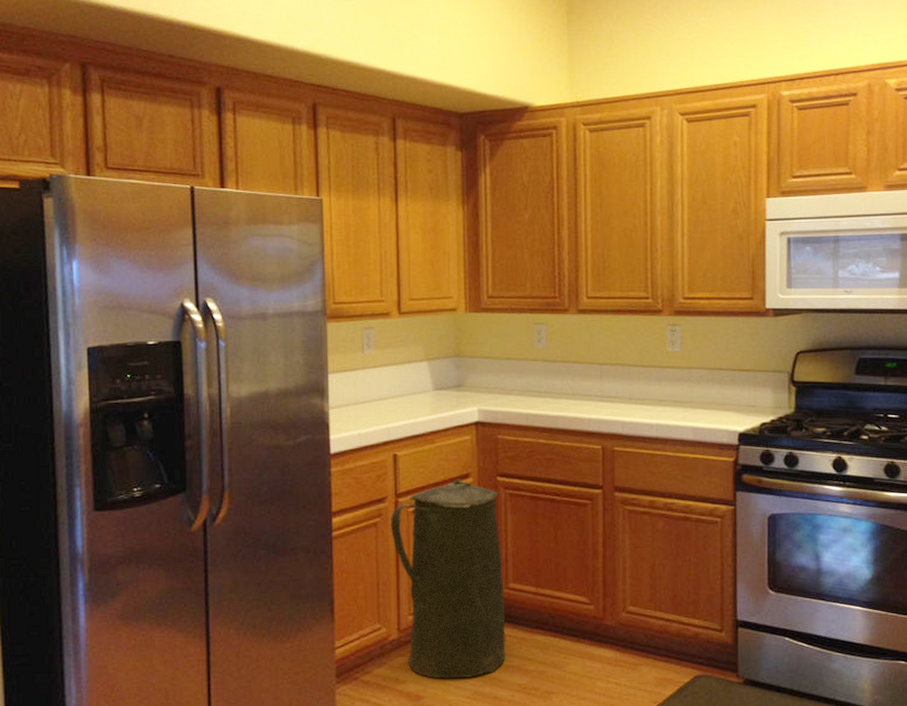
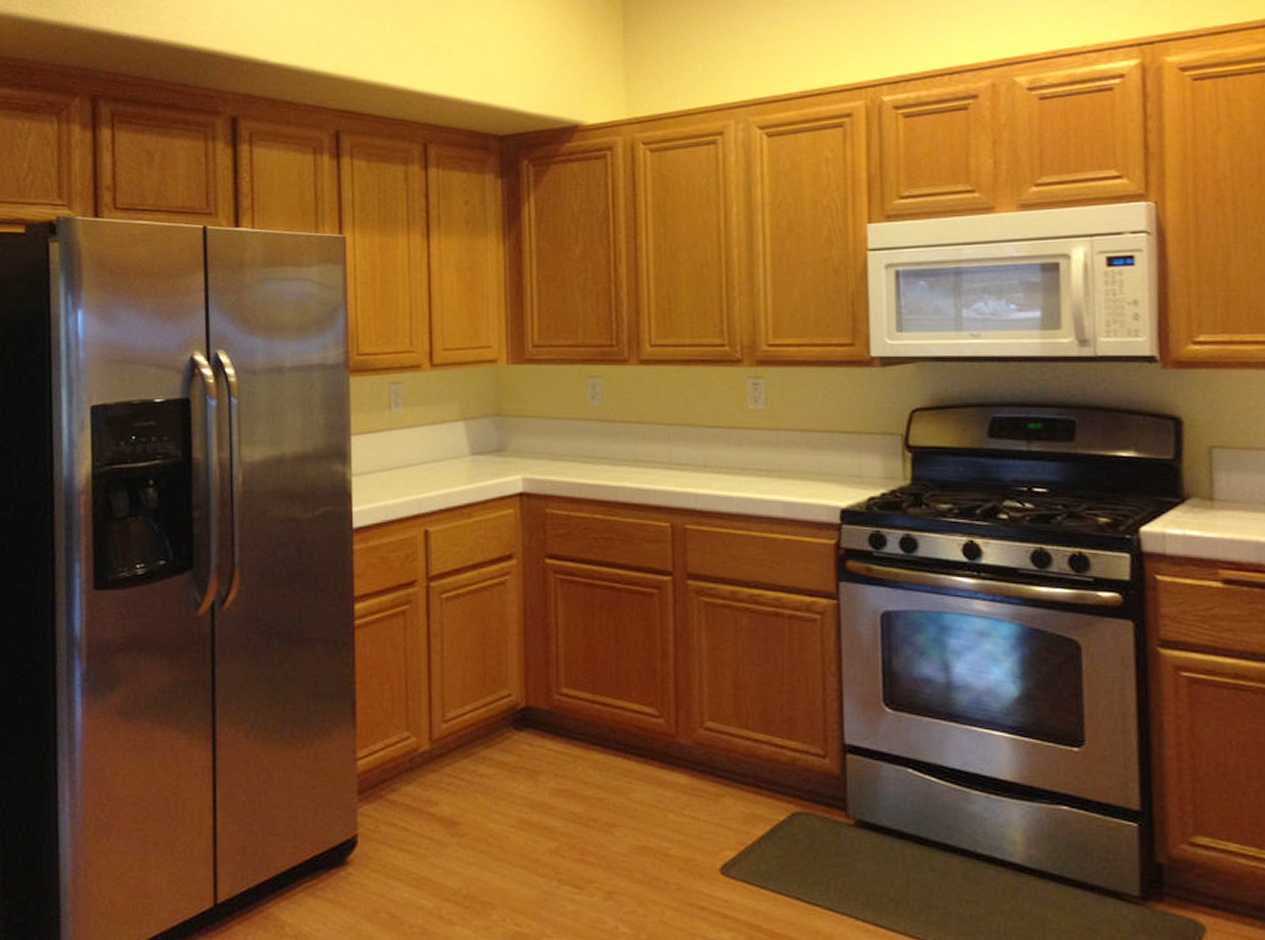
trash can: present [390,477,506,679] -> none [420,559,557,803]

